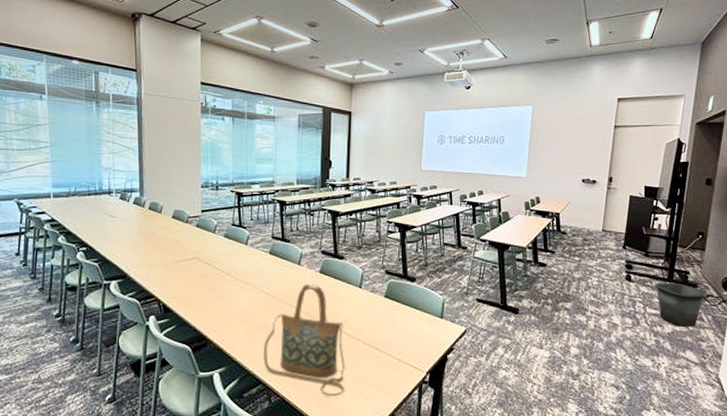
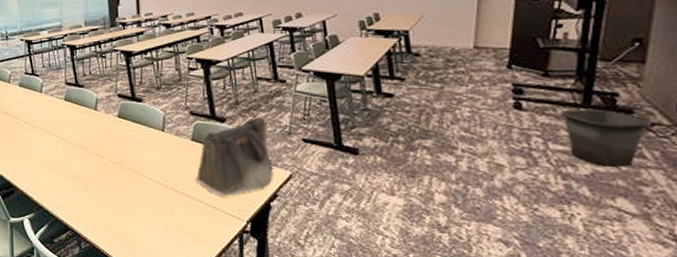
handbag: present [263,285,345,397] -> none [69,130,155,245]
saddlebag: none [385,278,451,350] -> present [195,117,273,197]

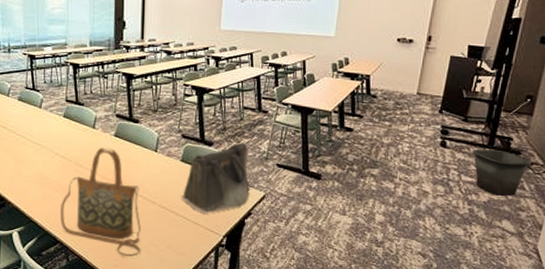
handbag: none [69,130,155,245] -> present [60,148,141,258]

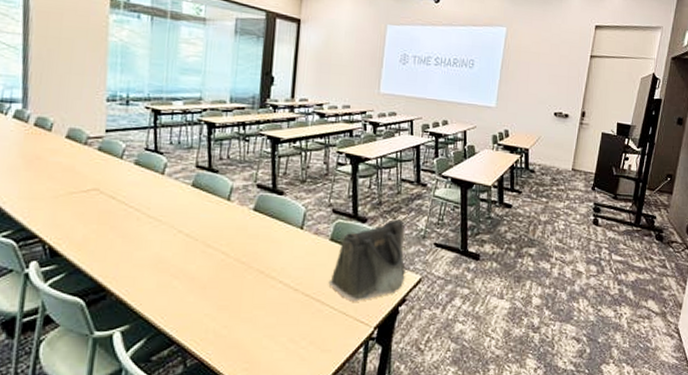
handbag: present [60,148,141,258] -> none [179,224,280,359]
waste bin: present [472,149,532,196] -> none [621,227,672,275]

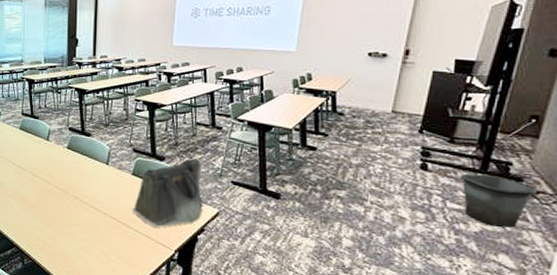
waste bin: none [621,227,672,275] -> present [460,173,538,228]

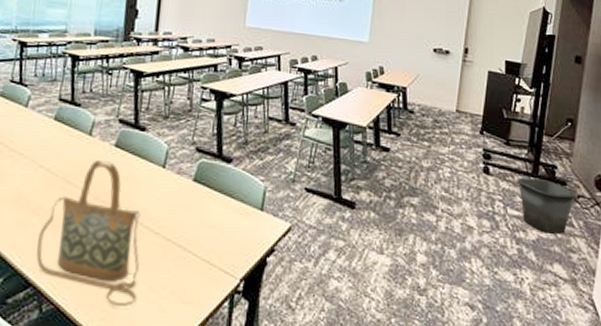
handbag: none [17,159,92,265] -> present [36,160,141,308]
saddlebag: present [132,158,203,228] -> none [191,160,274,250]

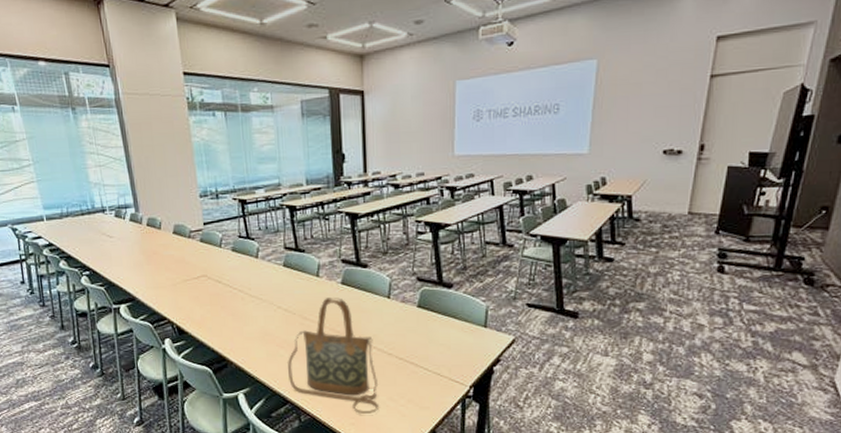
waste bin: present [517,177,578,234] -> none [756,271,828,324]

